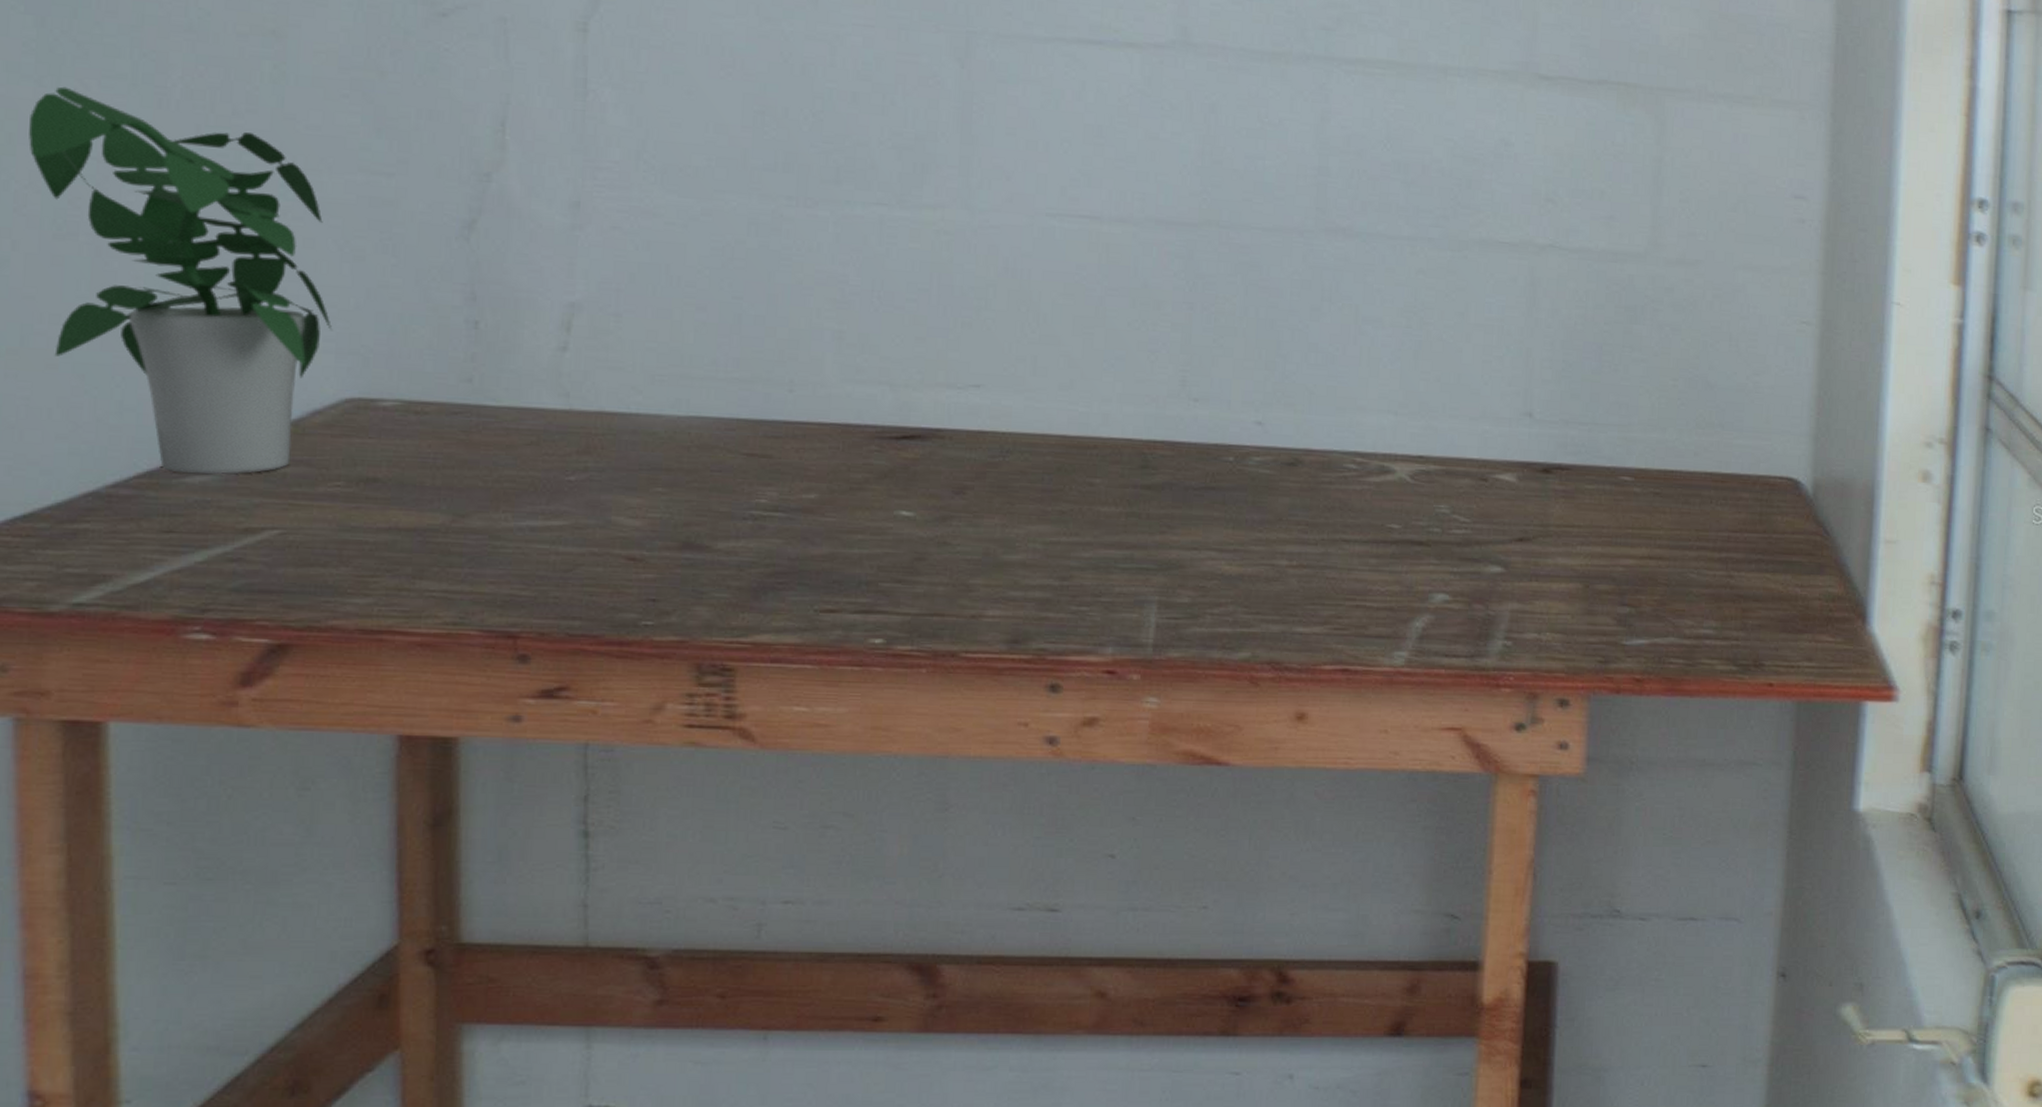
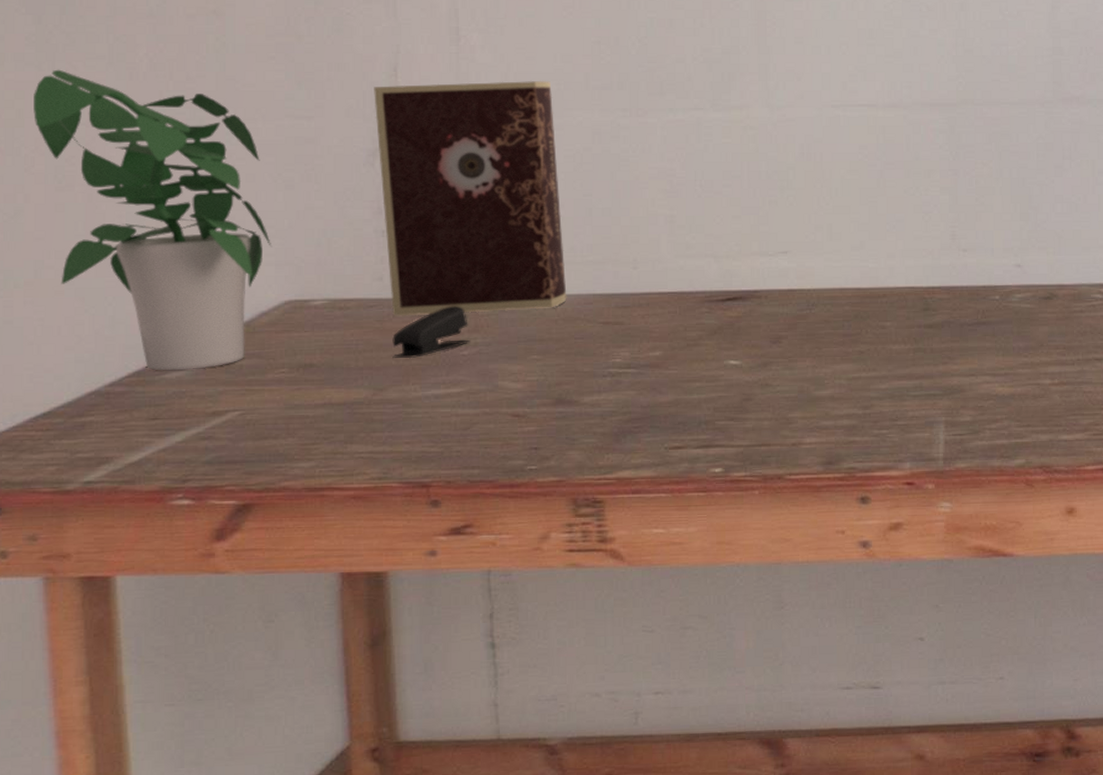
book: none [474,143,704,432] -> present [374,80,567,317]
stapler: none [479,419,580,481] -> present [392,305,471,359]

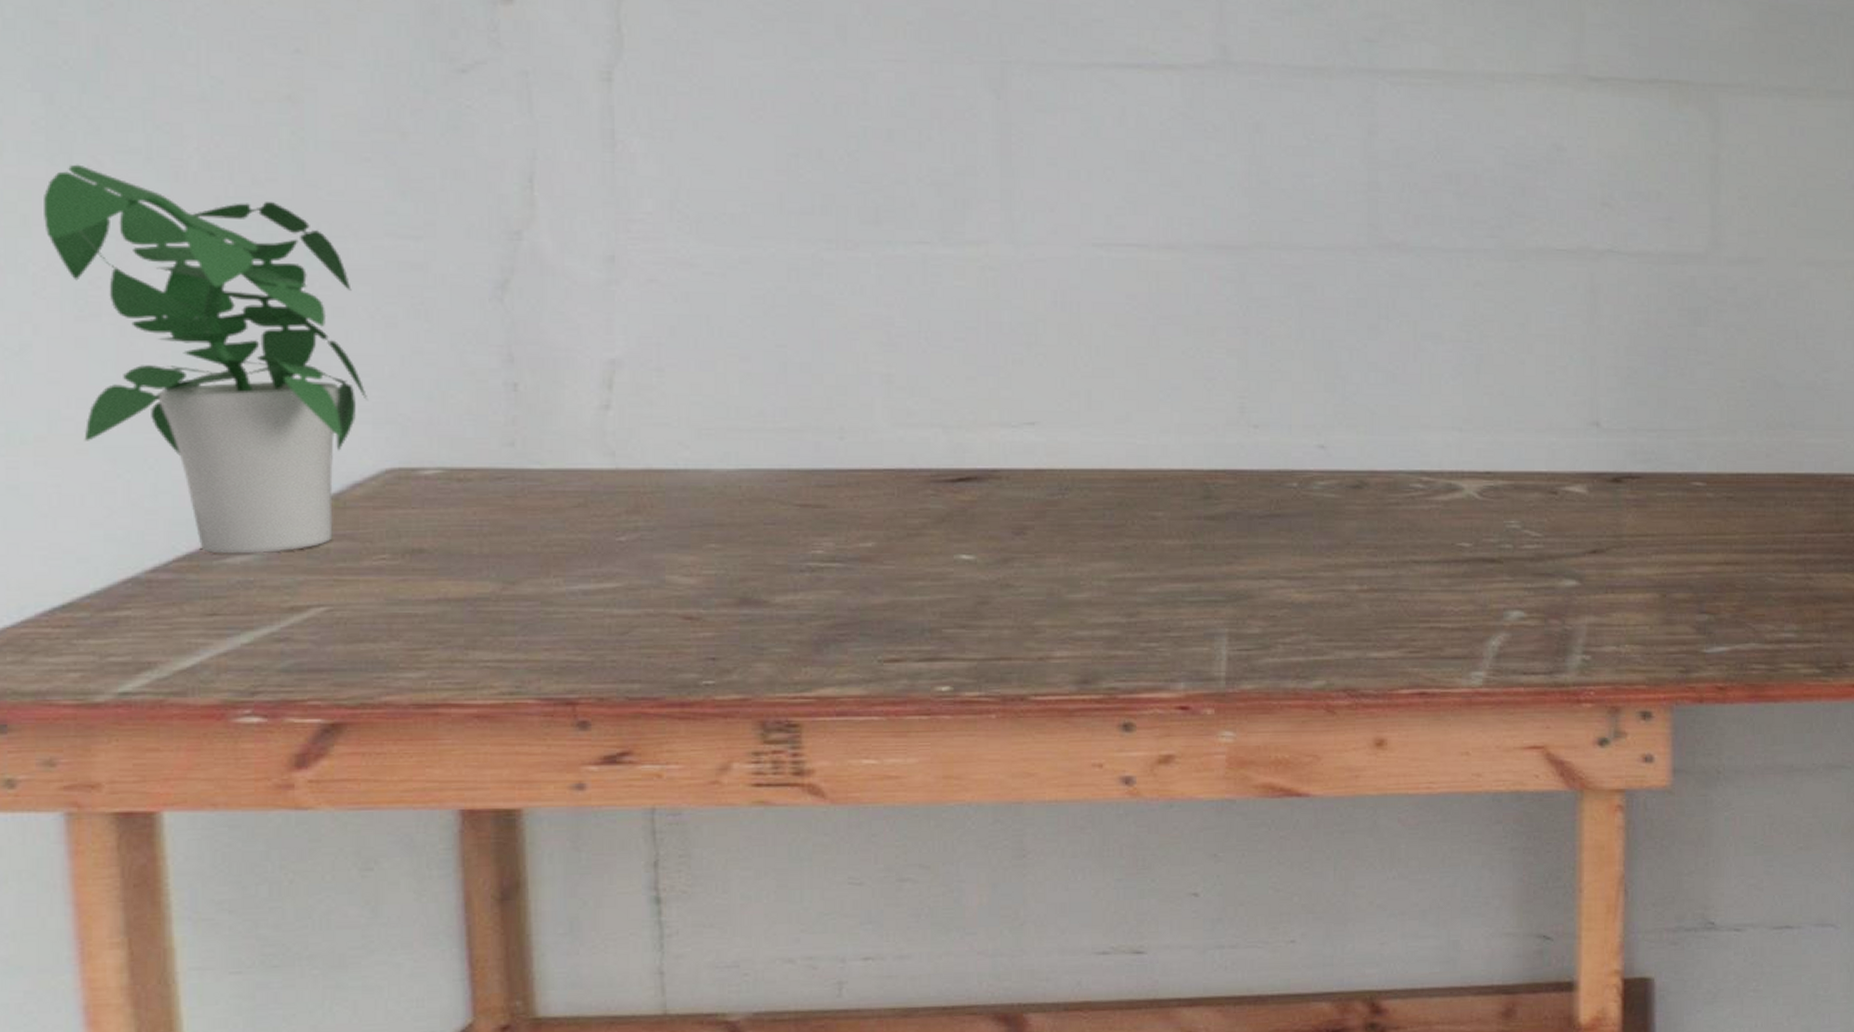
book: present [374,80,567,317] -> none [502,199,754,492]
stapler: present [392,305,471,359] -> none [527,479,630,545]

